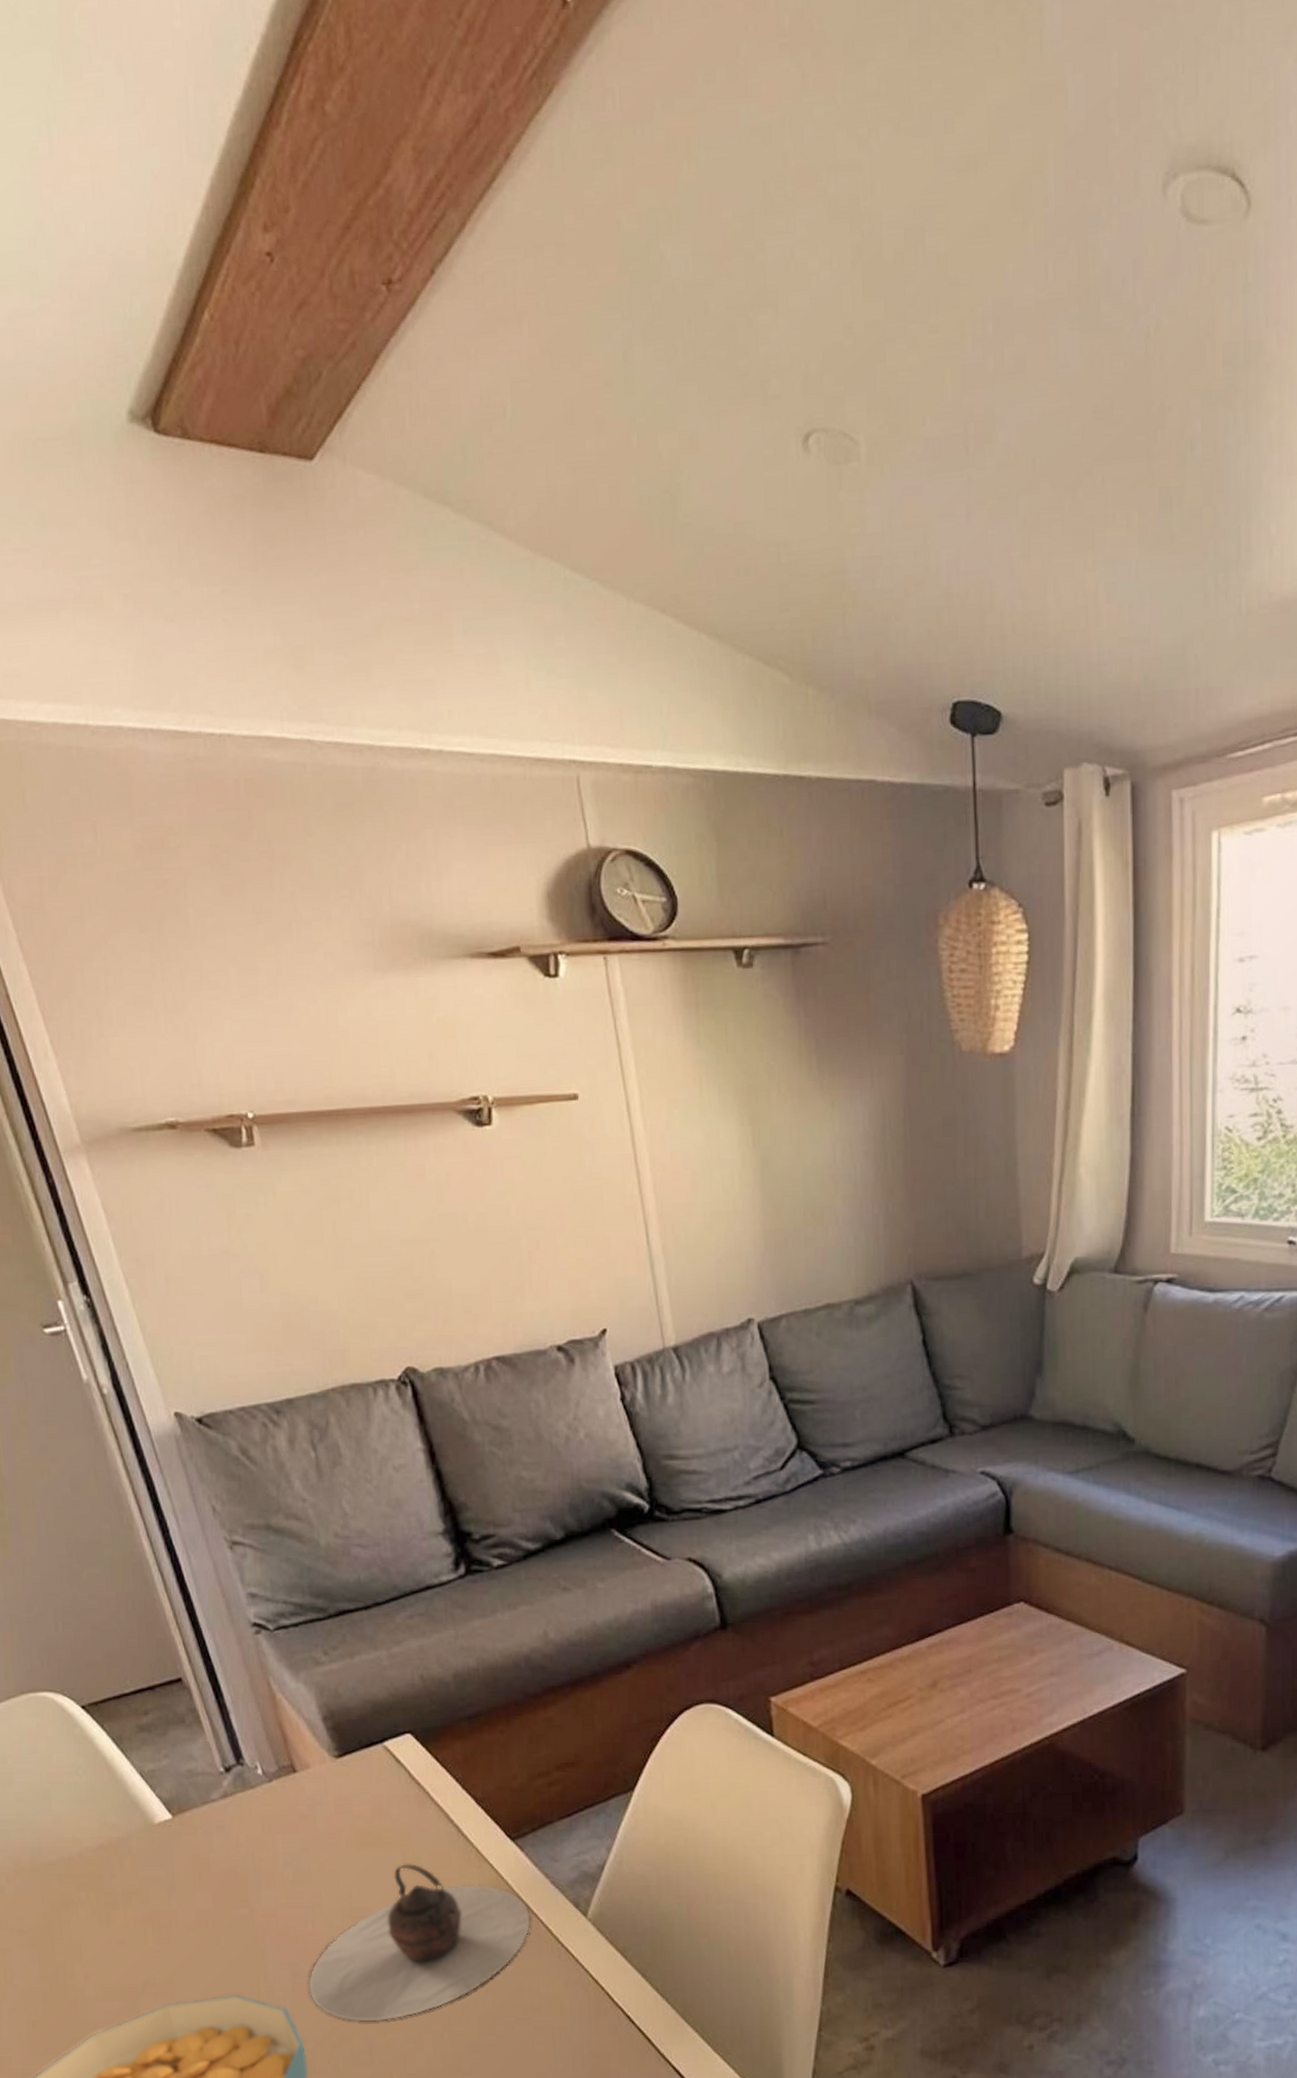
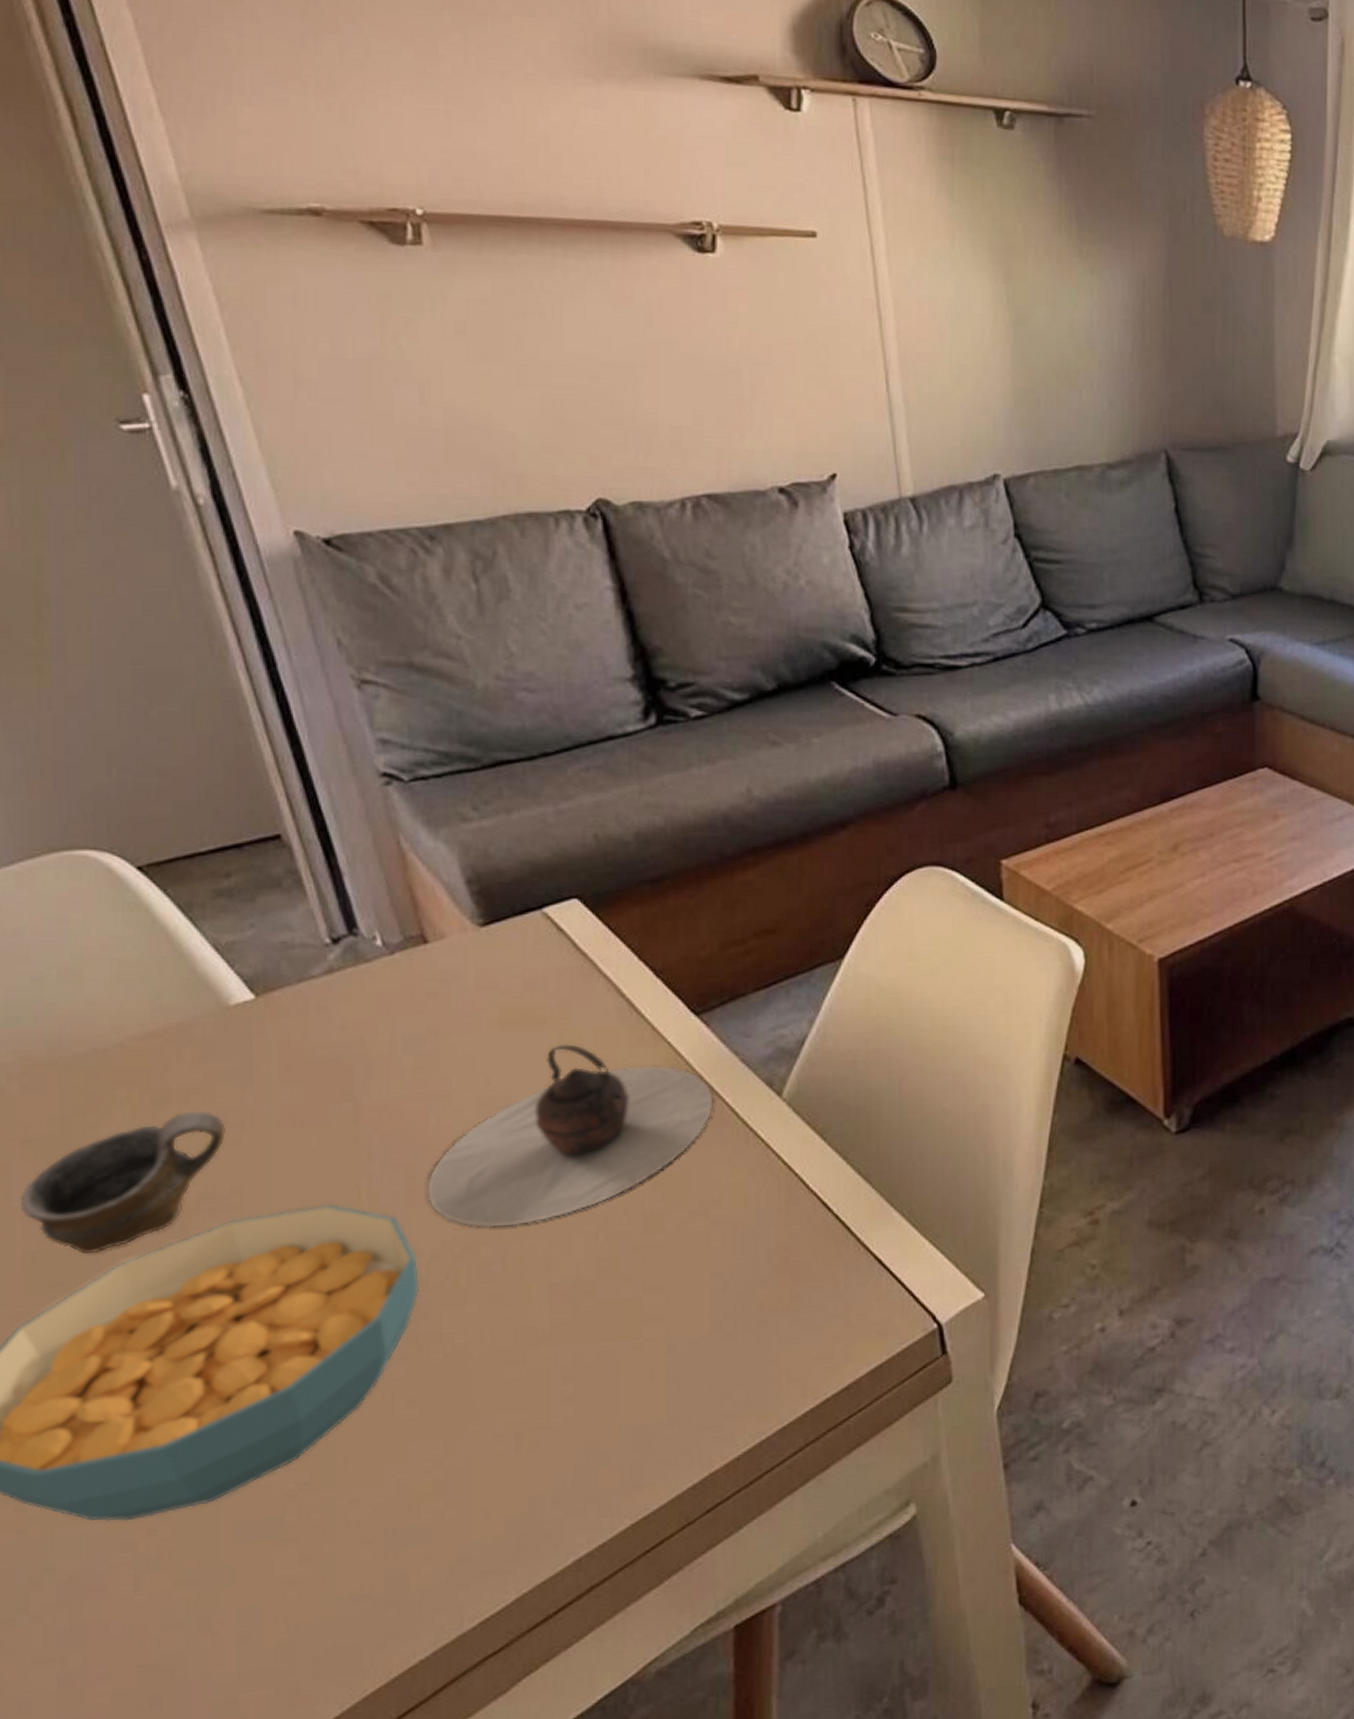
cup: none [21,1911,159,2026] -> present [20,1110,225,1254]

